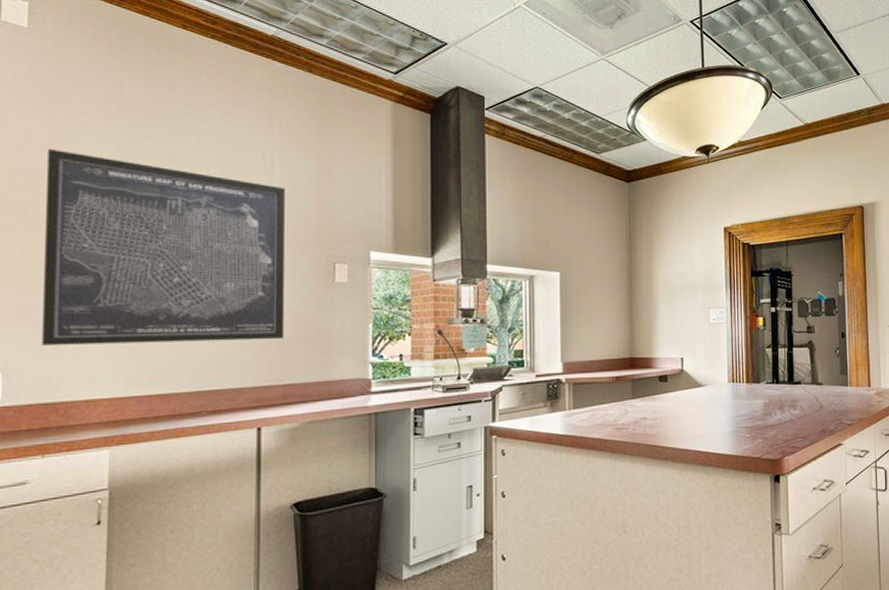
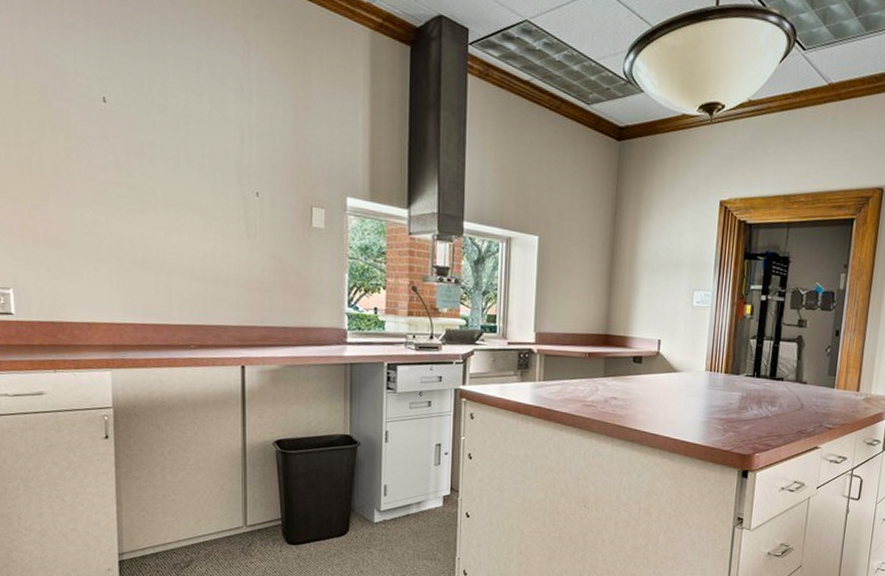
wall art: present [41,148,285,345] -> none [33,62,265,281]

